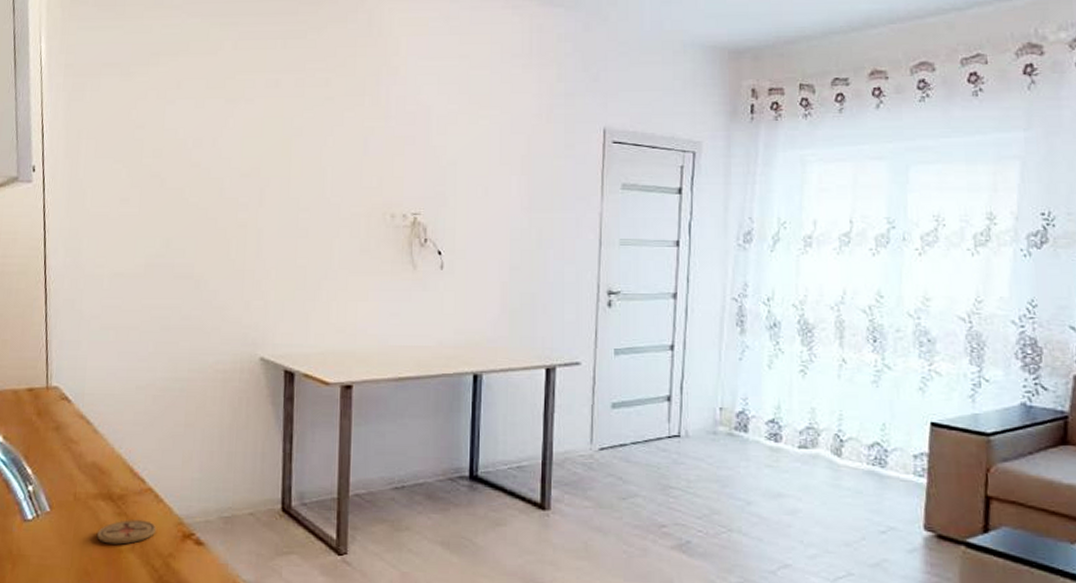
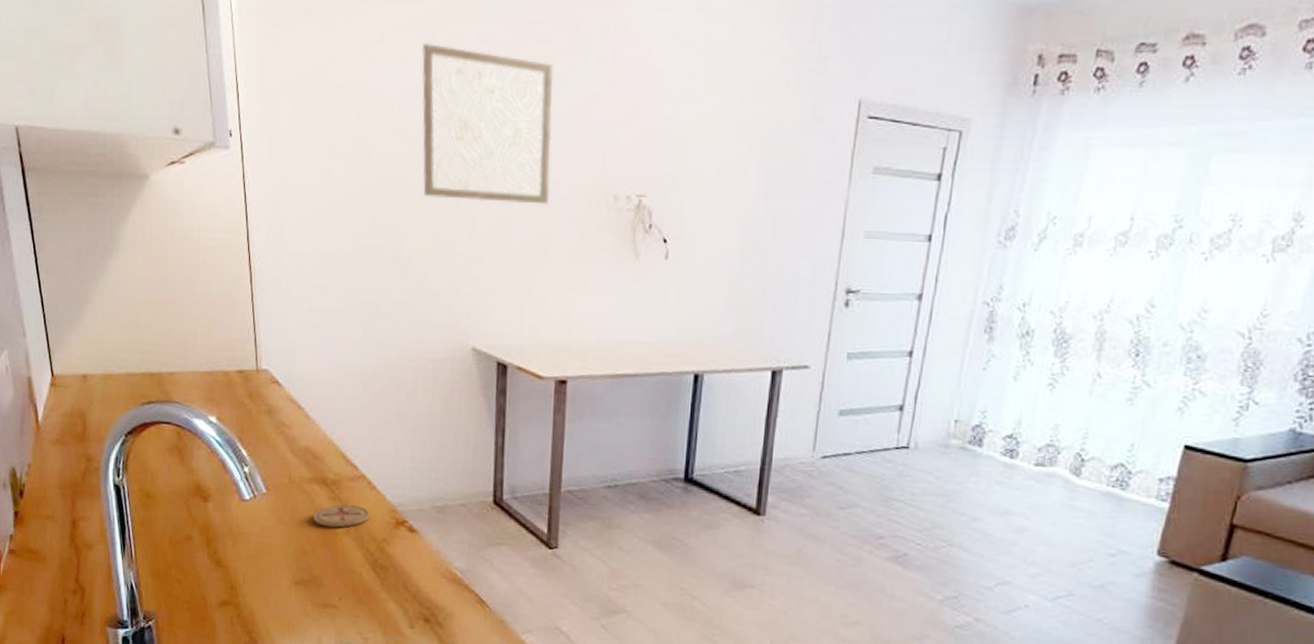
wall art: none [214,88,334,224] -> present [421,42,554,205]

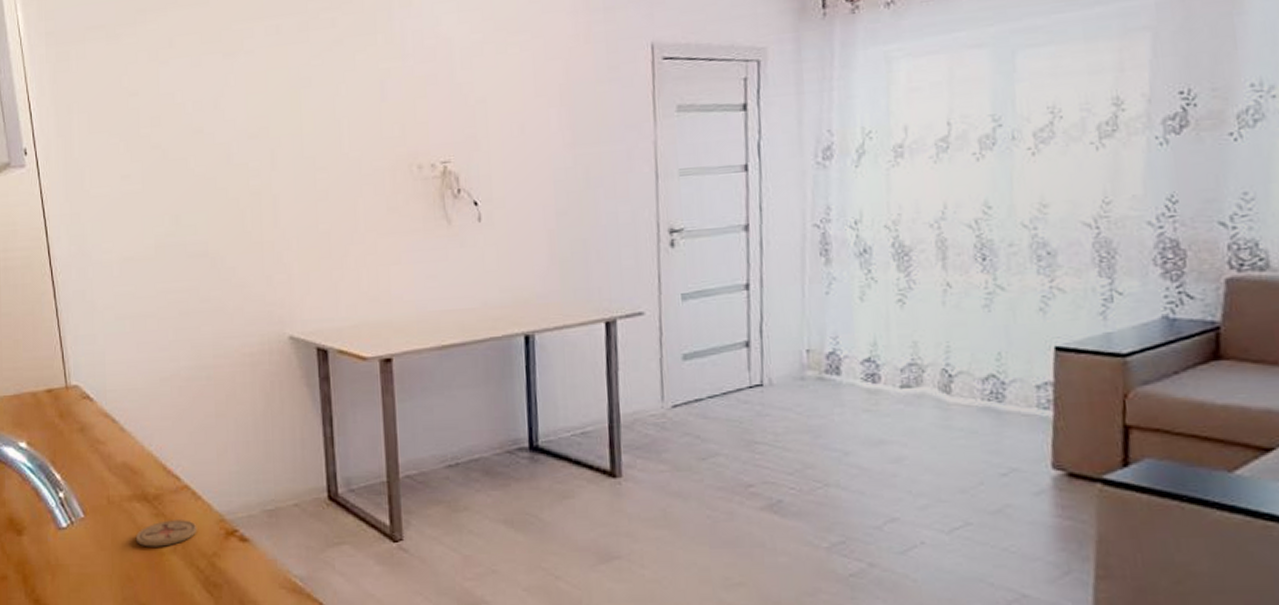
wall art: present [421,42,554,205] -> none [210,41,353,190]

